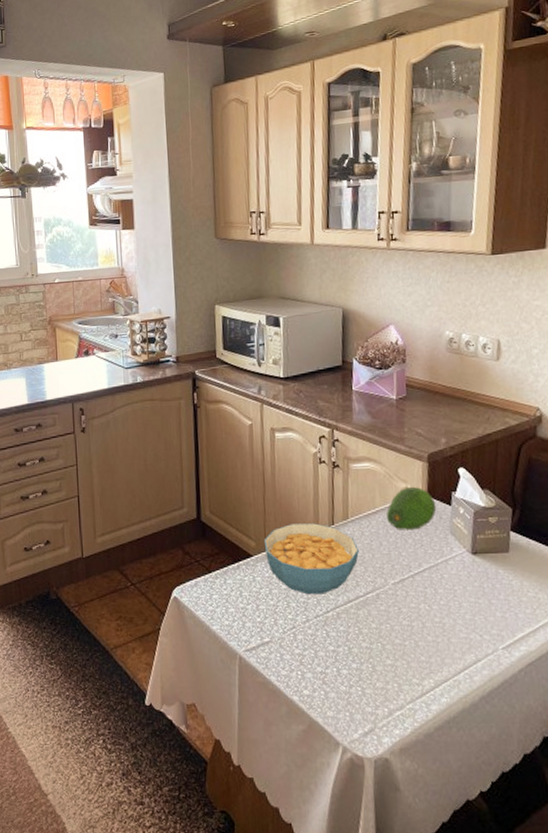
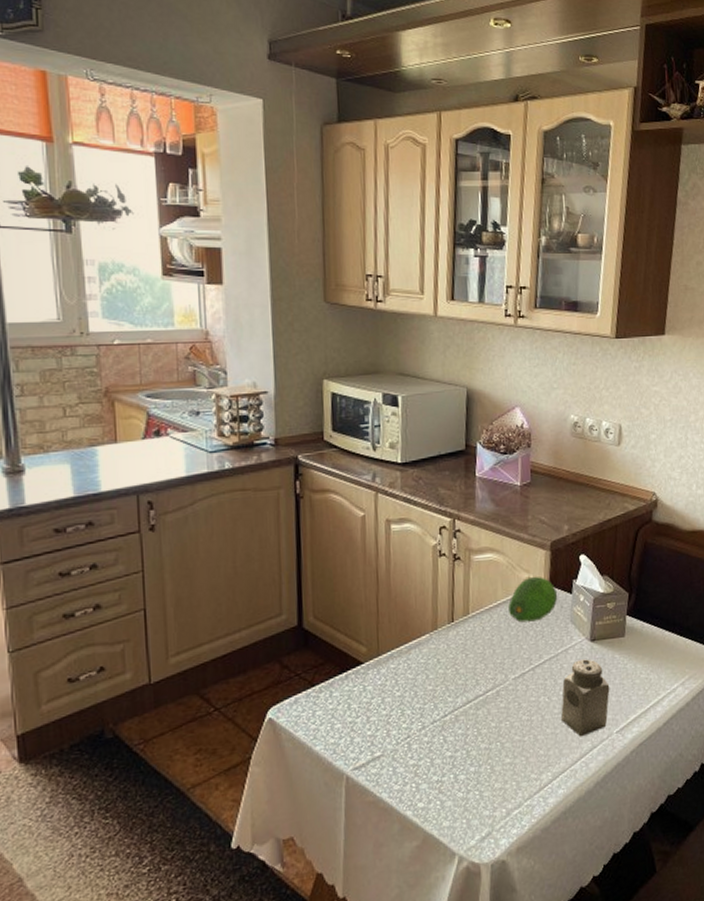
cereal bowl: present [263,523,359,595] -> none [376,621,479,700]
salt shaker: none [442,571,494,649] -> present [561,659,610,737]

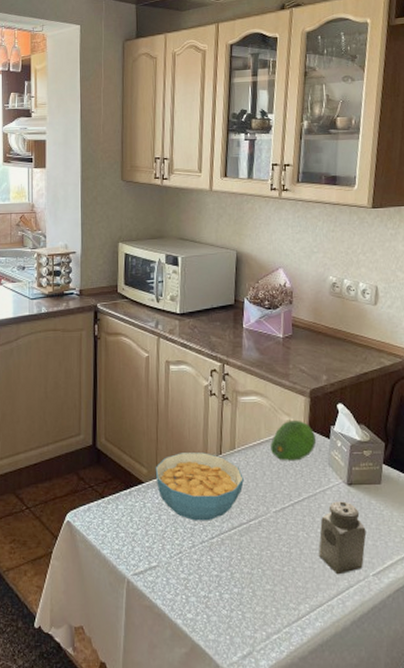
cereal bowl: none [376,621,479,700] -> present [155,452,244,521]

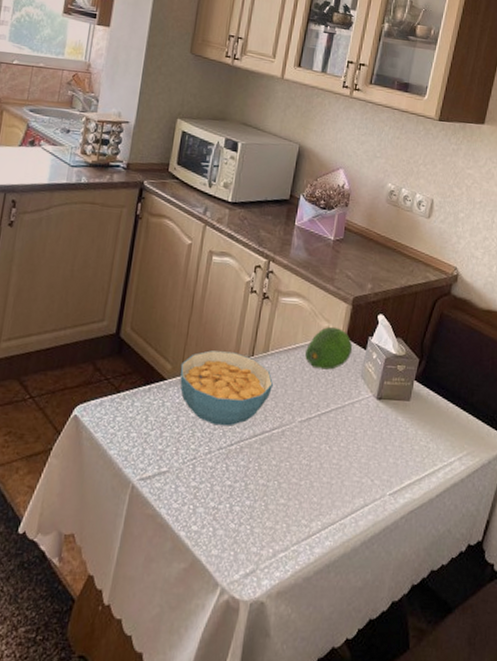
salt shaker: present [319,501,367,575] -> none [339,415,389,492]

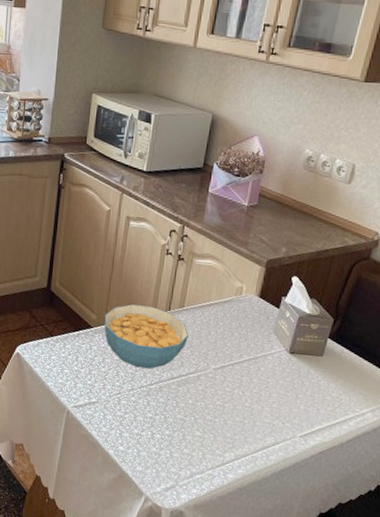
fruit: present [305,326,353,370] -> none [219,286,266,326]

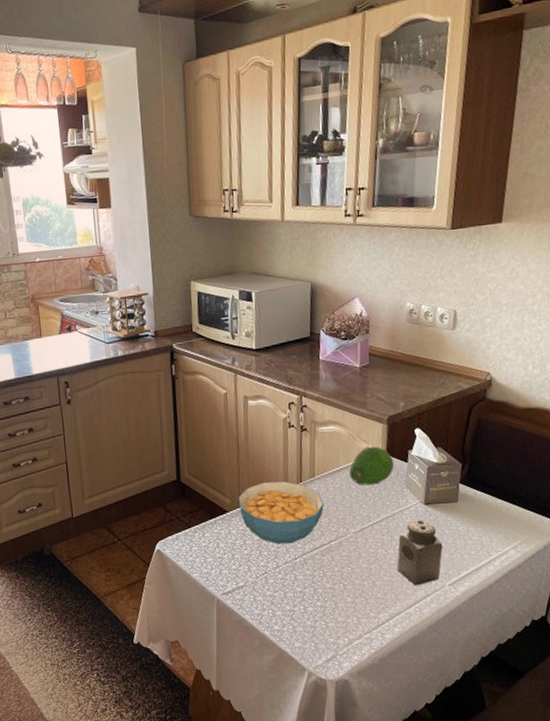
fruit: none [219,286,266,326] -> present [349,446,394,486]
salt shaker: none [251,367,301,432] -> present [397,520,443,586]

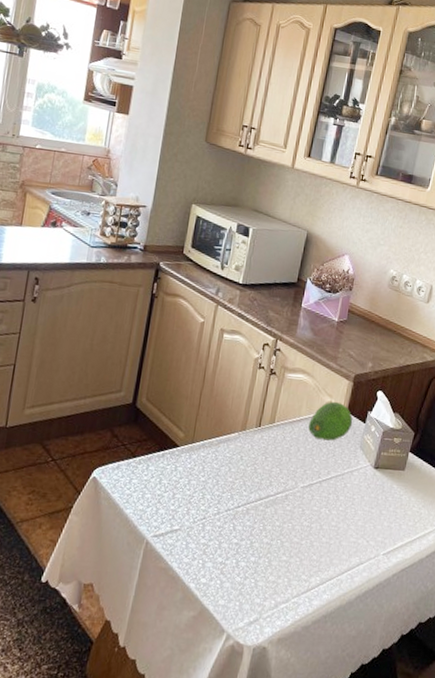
cereal bowl: present [238,481,324,544] -> none [191,421,278,490]
salt shaker: present [397,520,443,586] -> none [337,483,384,552]

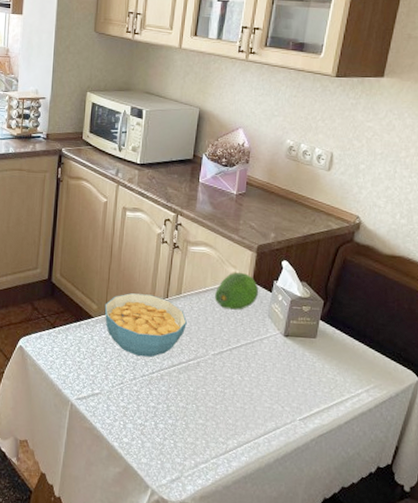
cereal bowl: none [191,421,278,490] -> present [104,293,187,357]

